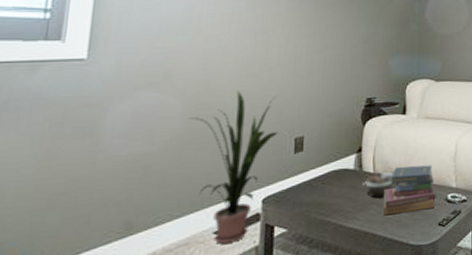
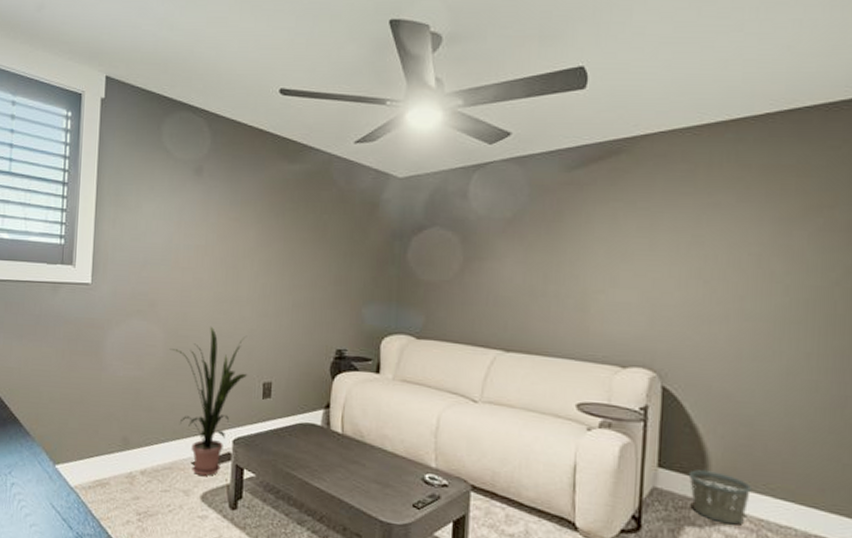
succulent planter: present [365,172,397,197] -> none [332,434,367,461]
books: present [384,165,435,216] -> none [351,431,410,487]

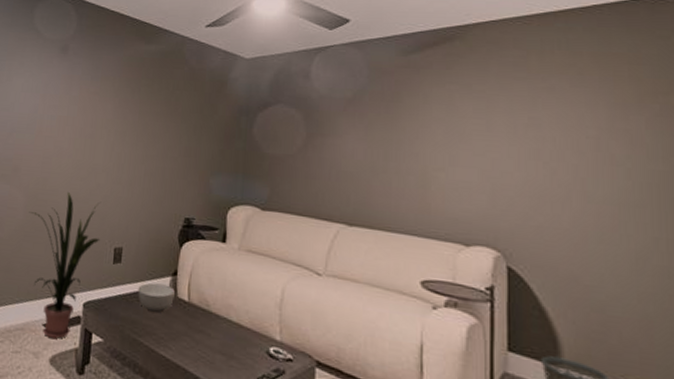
bowl: none [289,416,328,447] -> present [138,283,175,314]

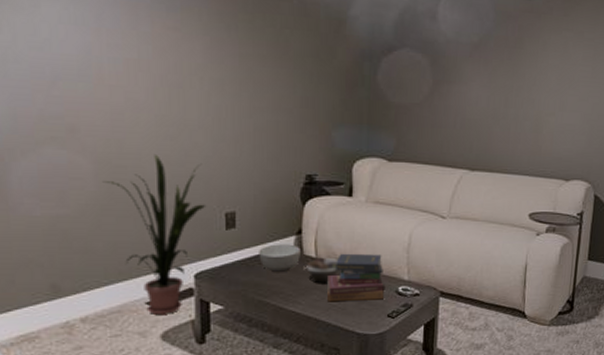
succulent planter: none [179,302,212,330] -> present [306,257,342,283]
books: none [196,300,255,360] -> present [327,253,384,302]

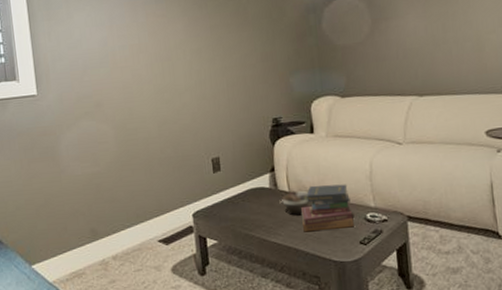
house plant: present [102,155,207,314] -> none [121,117,197,251]
bowl: present [259,244,300,273] -> none [241,181,276,208]

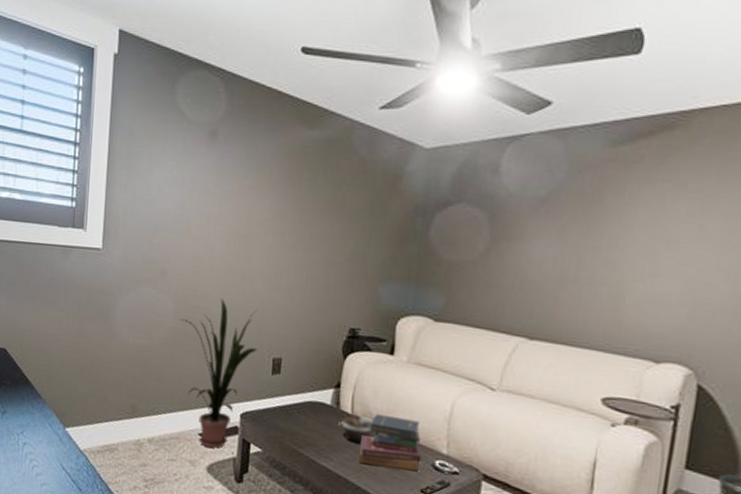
house plant: none [121,117,197,251] -> present [179,299,258,448]

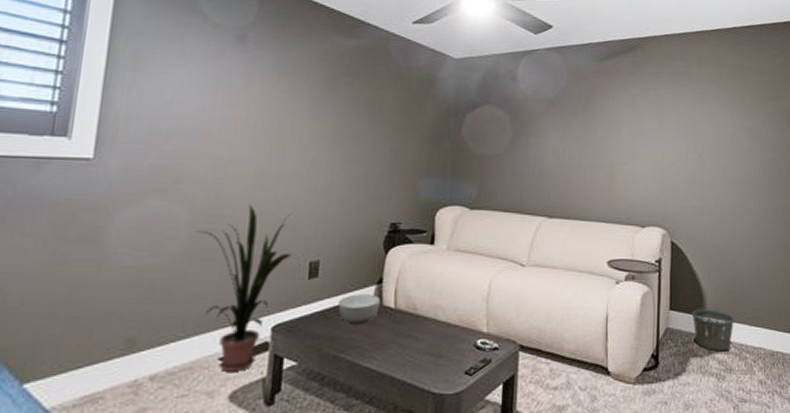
bowl: none [298,394,338,426] -> present [338,294,380,325]
succulent planter: present [341,415,376,443] -> none [384,308,420,336]
books: present [359,413,420,472] -> none [404,303,463,357]

